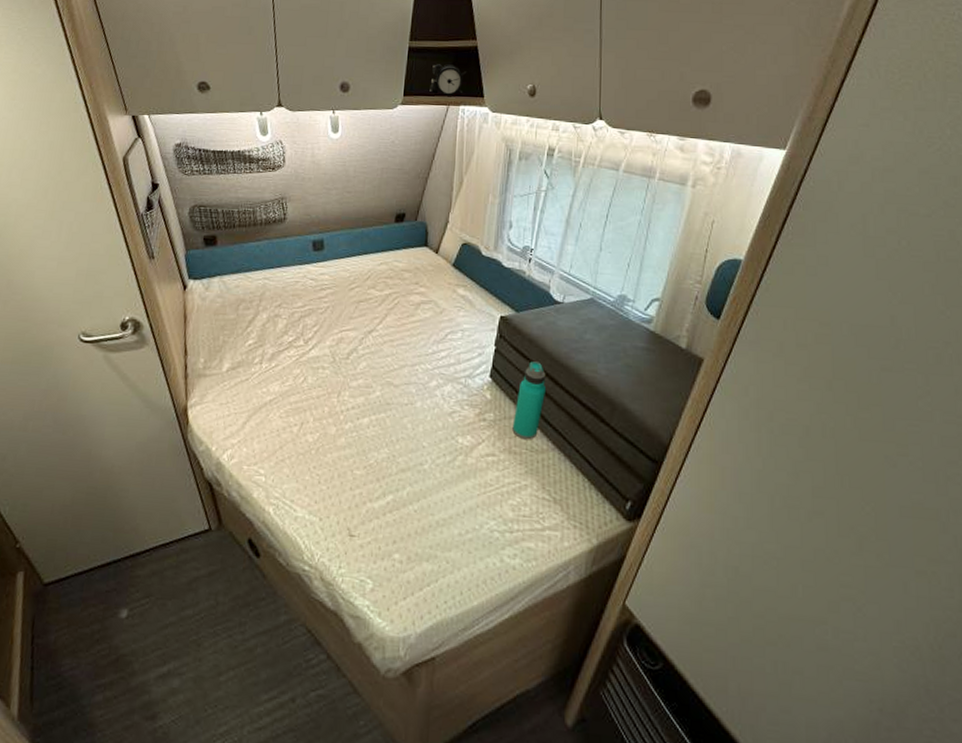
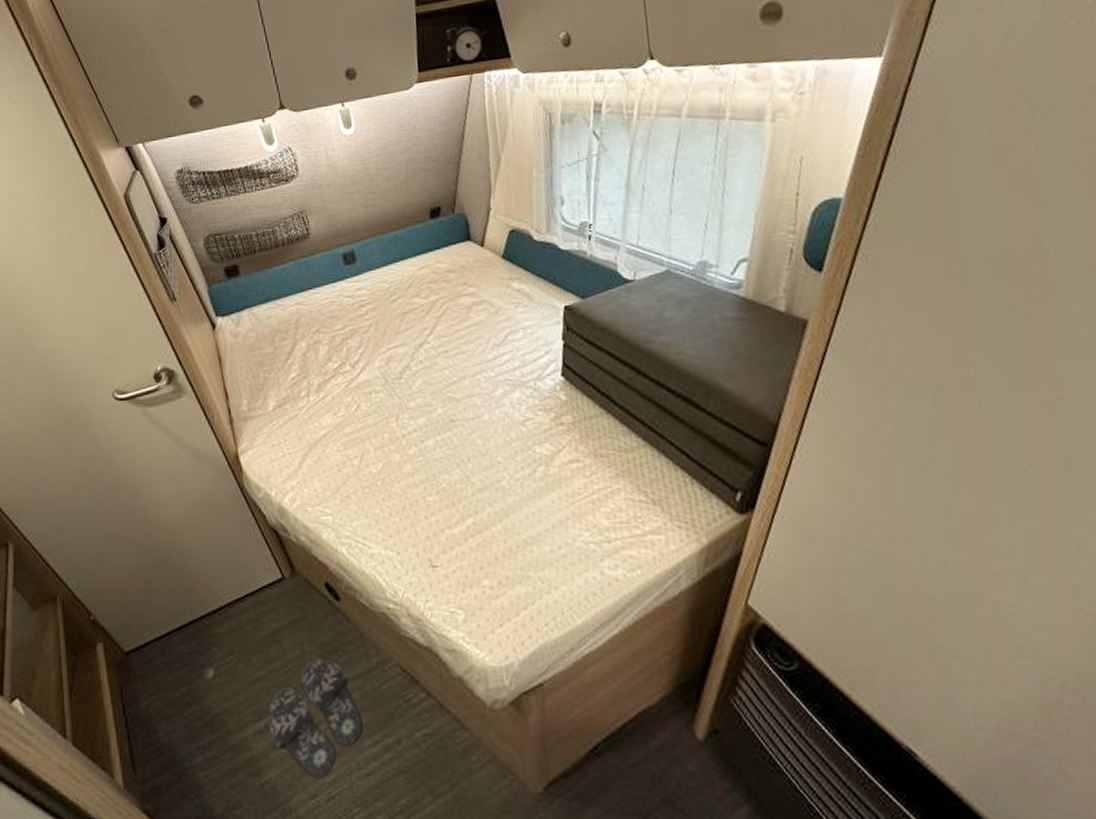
slippers: none [171,610,263,728] -> present [268,657,363,778]
water bottle: present [512,361,546,440] -> none [594,351,627,440]

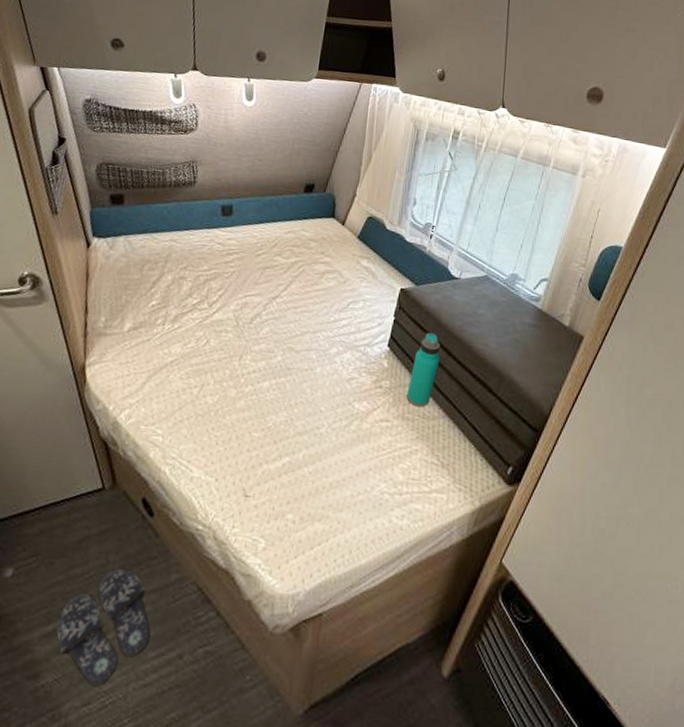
alarm clock: present [446,25,487,64] -> none [344,41,381,74]
water bottle: none [594,351,627,440] -> present [406,333,441,407]

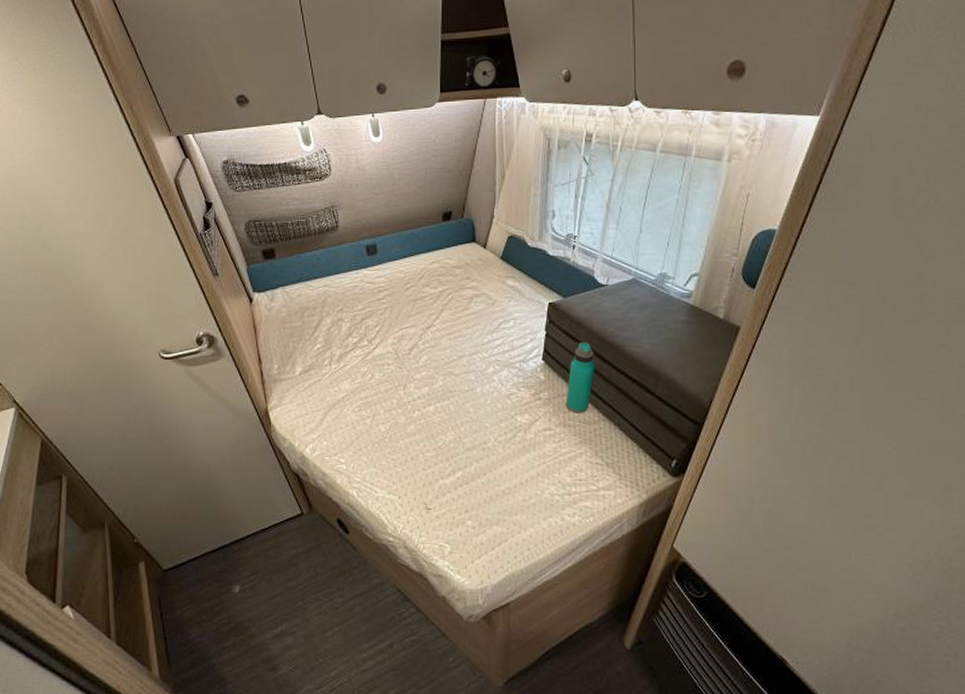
slippers: present [56,568,151,686] -> none [284,578,362,673]
alarm clock: none [344,41,381,74] -> present [466,55,501,89]

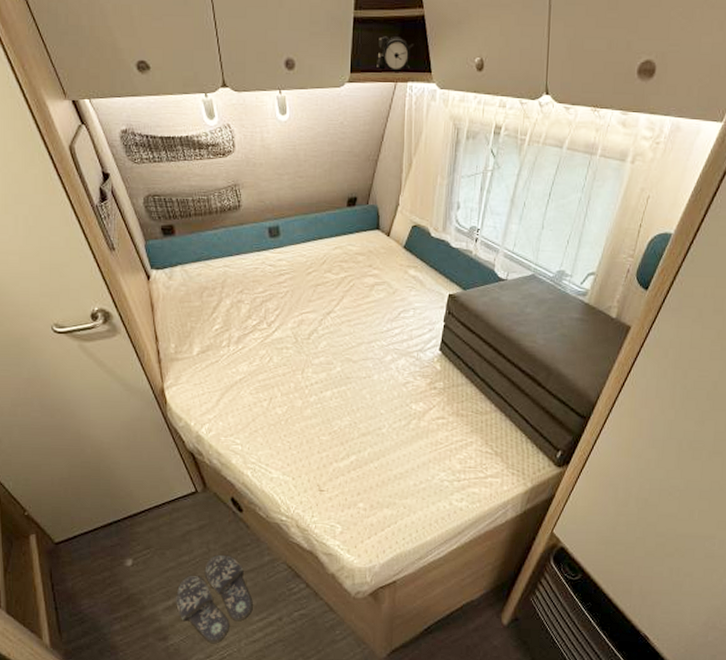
slippers: none [284,578,362,673] -> present [176,554,253,643]
water bottle: present [566,342,594,414] -> none [460,335,490,404]

